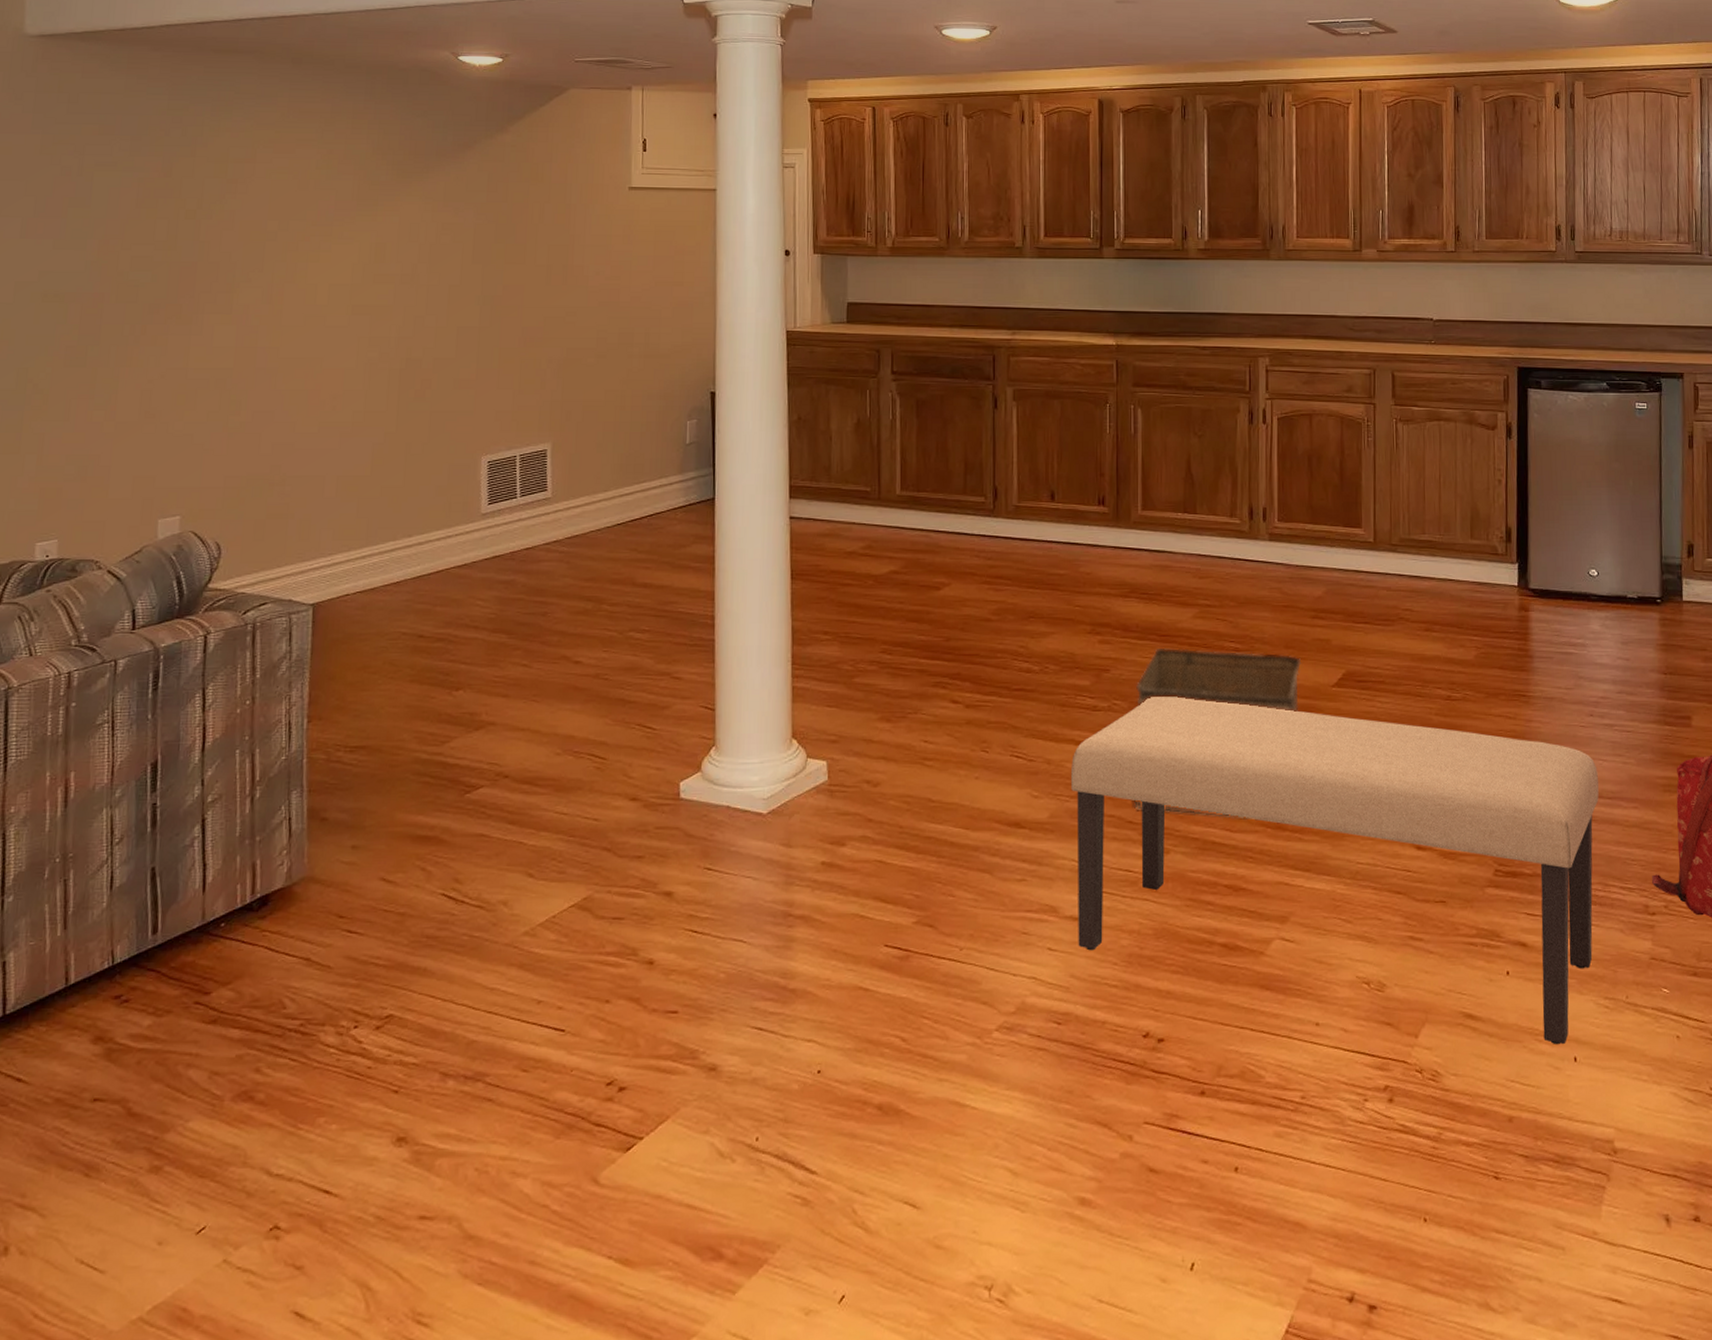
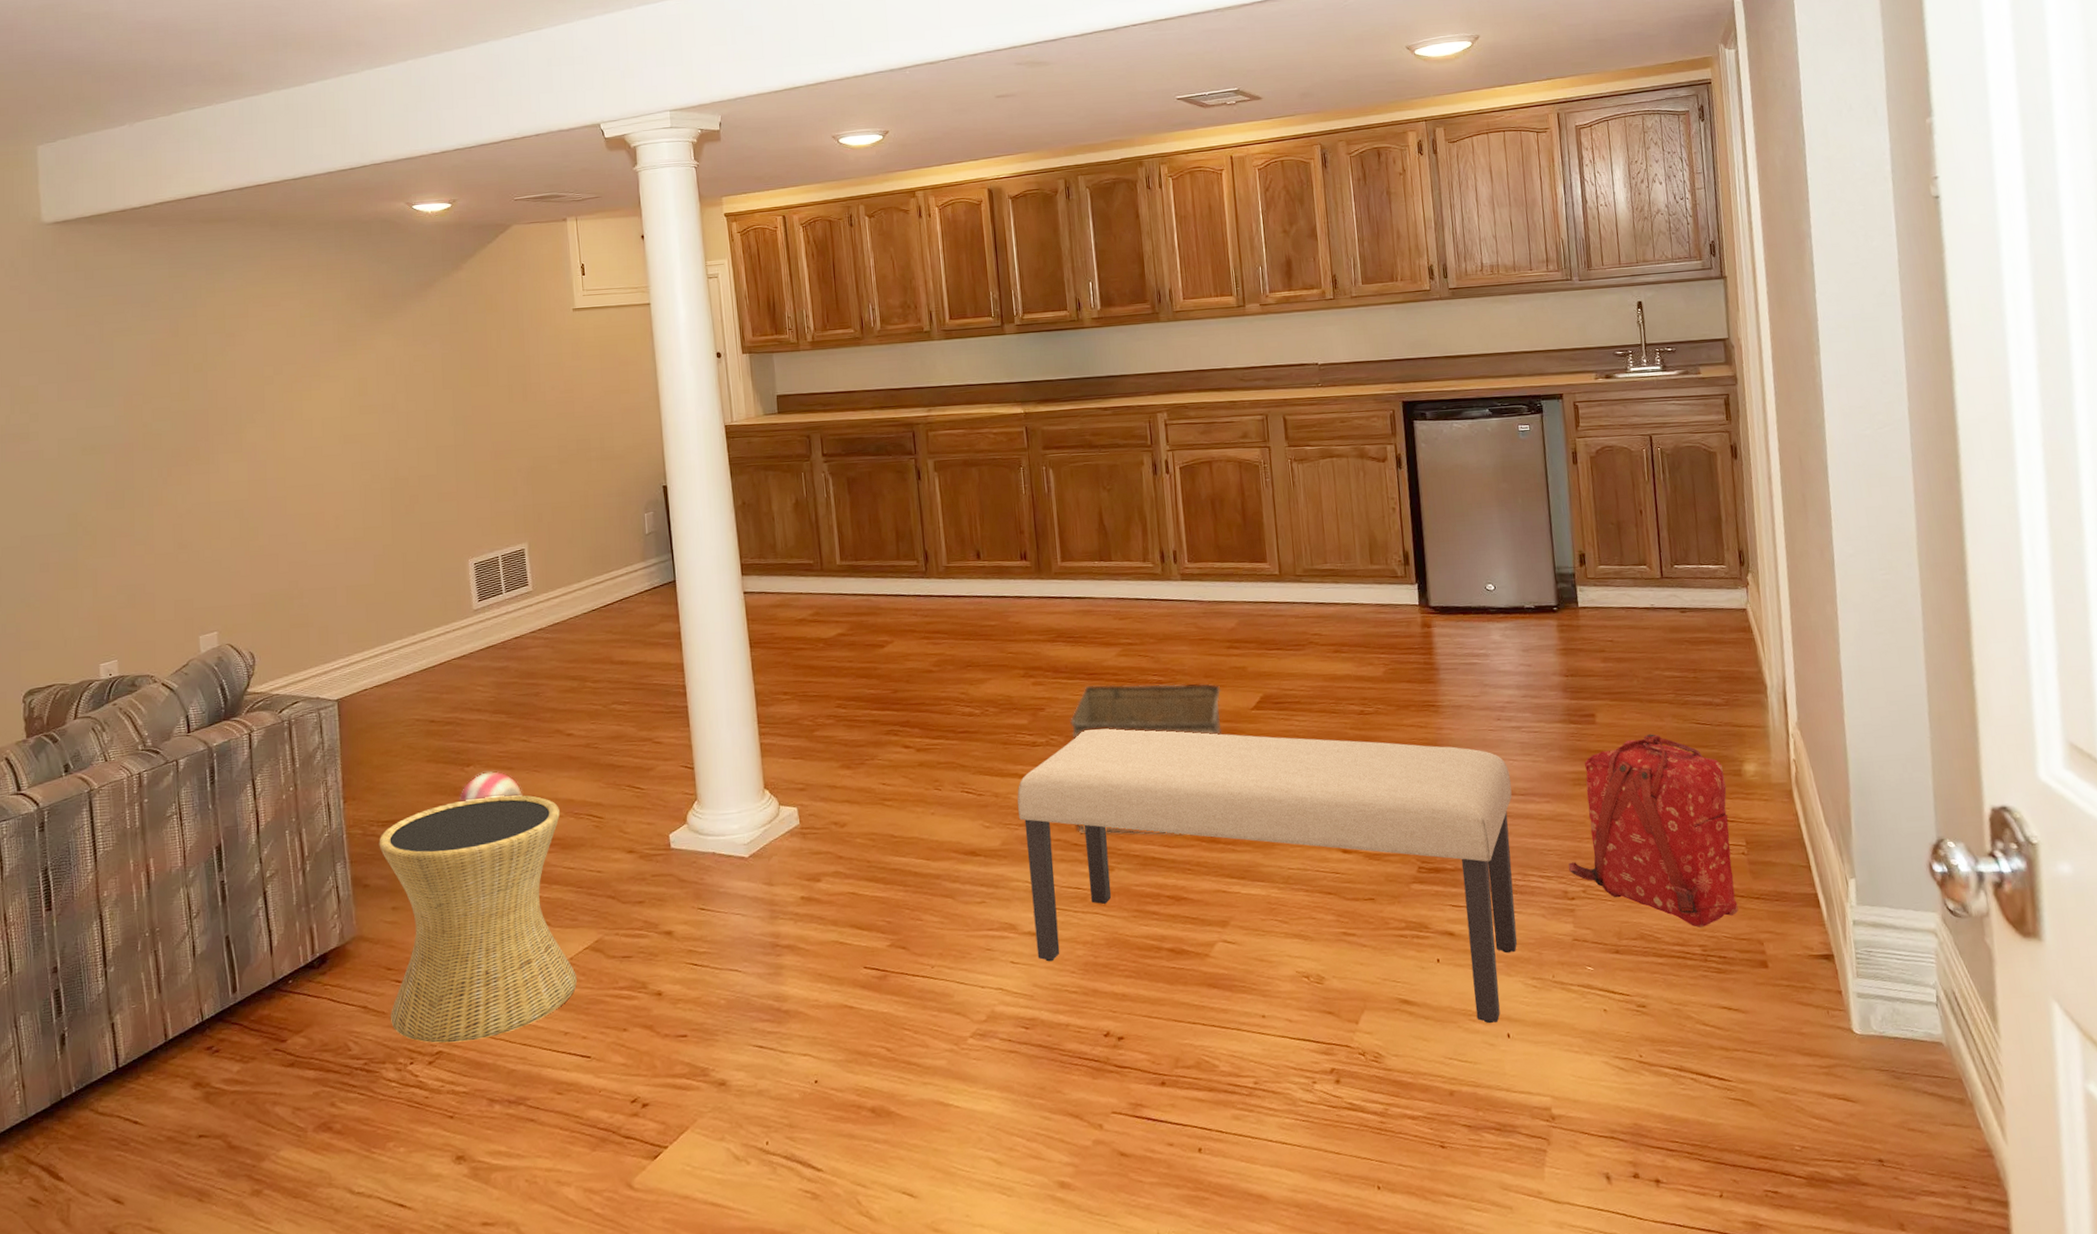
side table: none [337,726,558,1006] -> present [379,795,577,1043]
ball: none [442,698,517,731] -> present [458,771,522,803]

